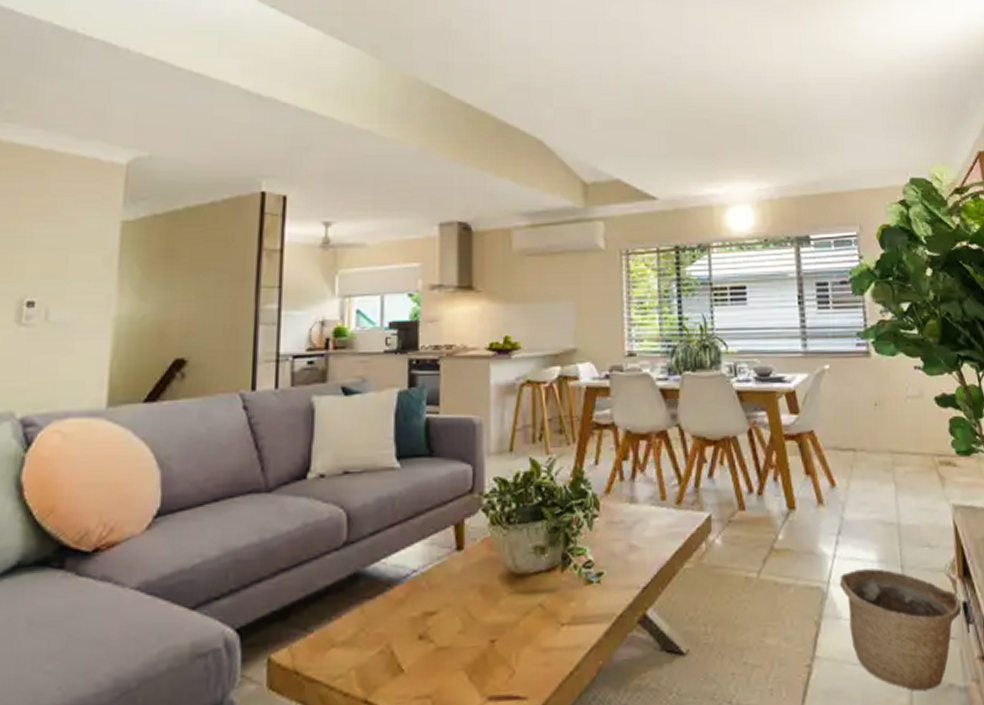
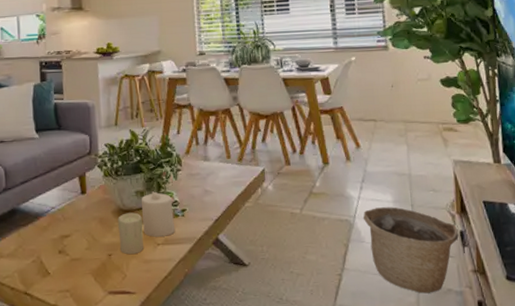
coffee maker: present [382,319,421,354] -> none [21,33,48,59]
candle: none [507,577,543,641] -> present [118,212,144,255]
candle: none [540,547,588,614] -> present [141,191,176,237]

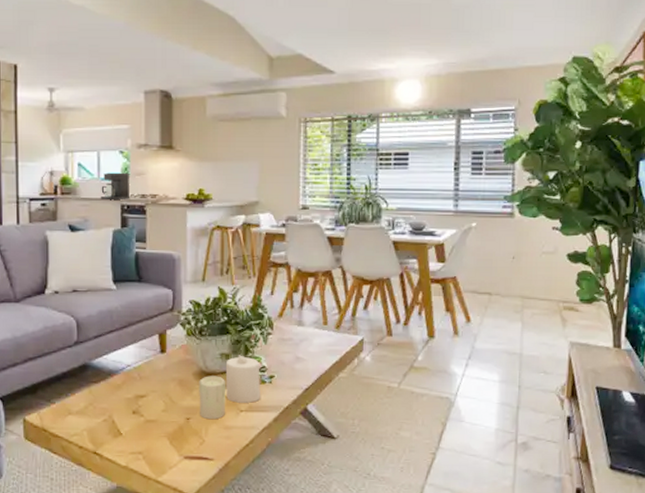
coffee maker: none [21,33,48,59] -> present [100,172,131,200]
basket: present [363,207,459,294] -> none [465,387,565,478]

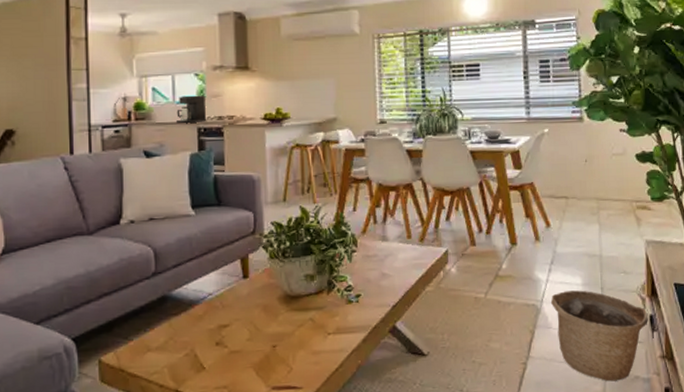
candle: present [199,376,226,420] -> none [284,298,313,346]
candle: present [225,355,261,403] -> none [310,275,349,326]
basket: none [465,387,565,478] -> present [550,290,648,382]

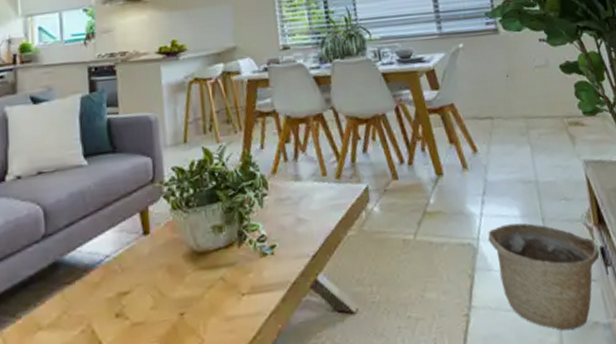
coffee maker: present [175,95,207,124] -> none [64,31,98,64]

